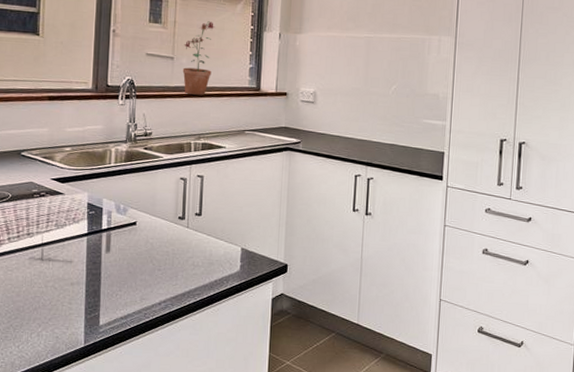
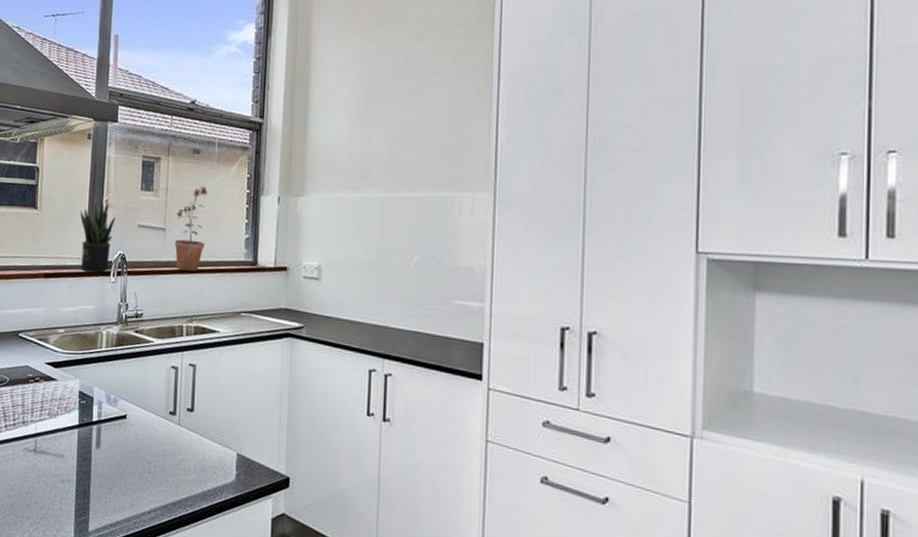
potted plant: none [86,31,123,96] -> present [80,201,116,273]

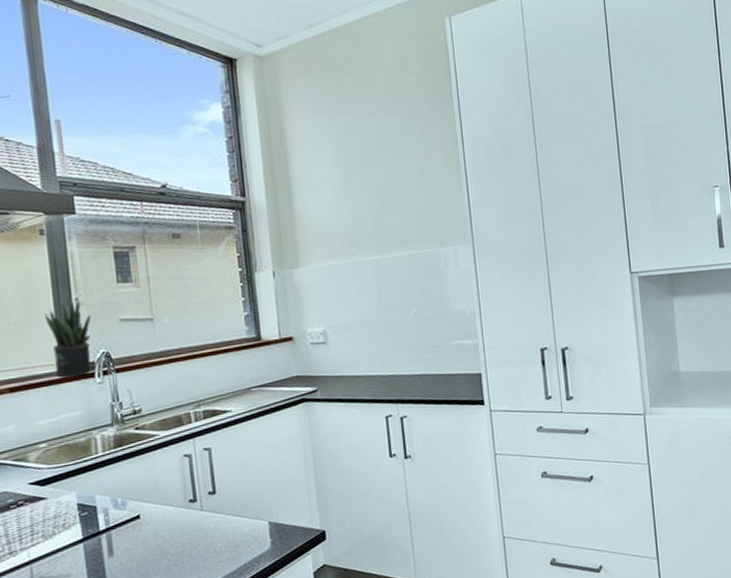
potted plant: present [174,186,209,271] -> none [163,270,201,358]

